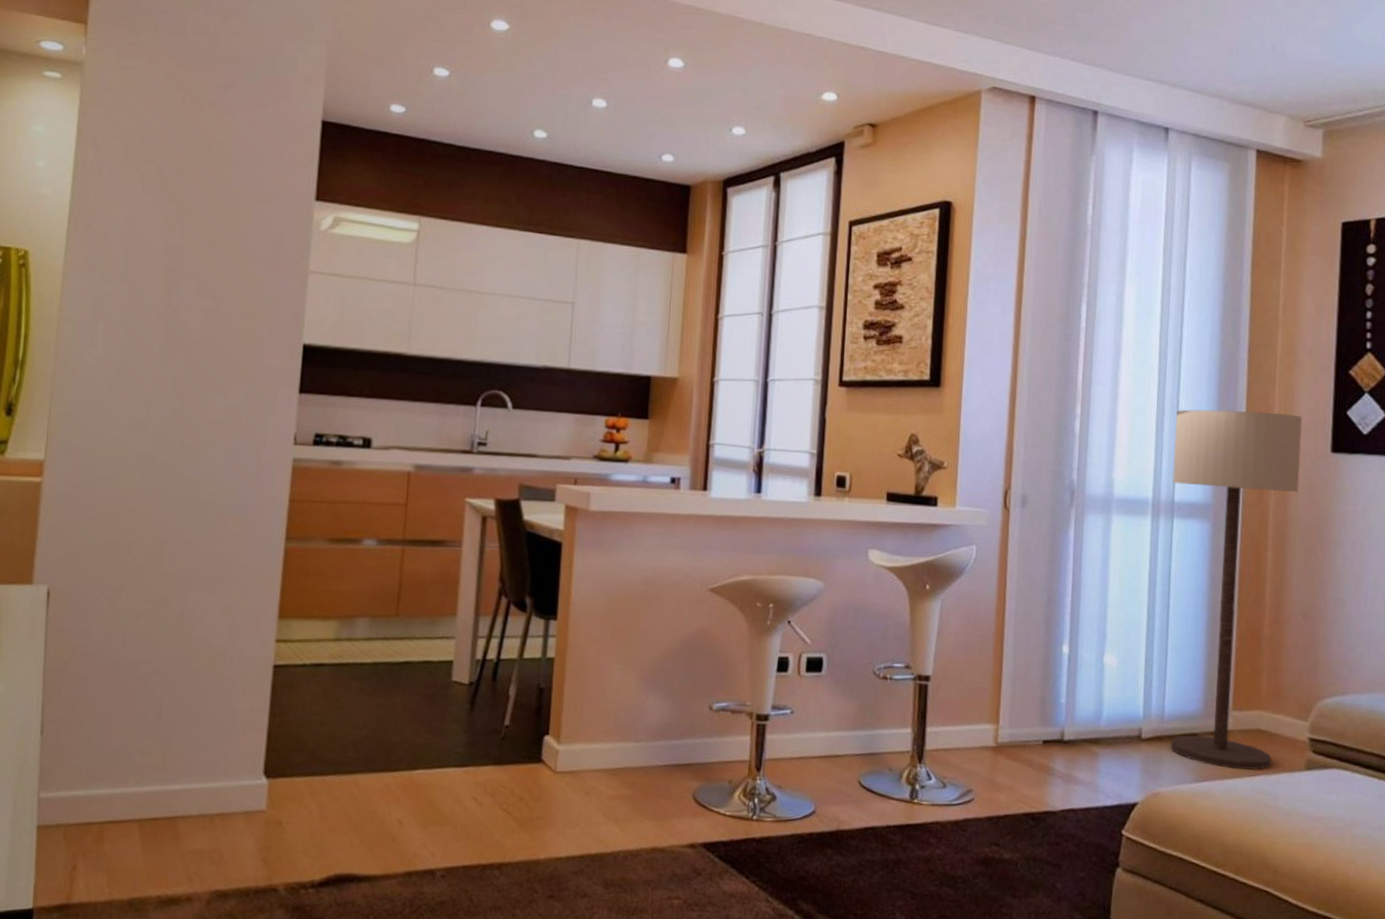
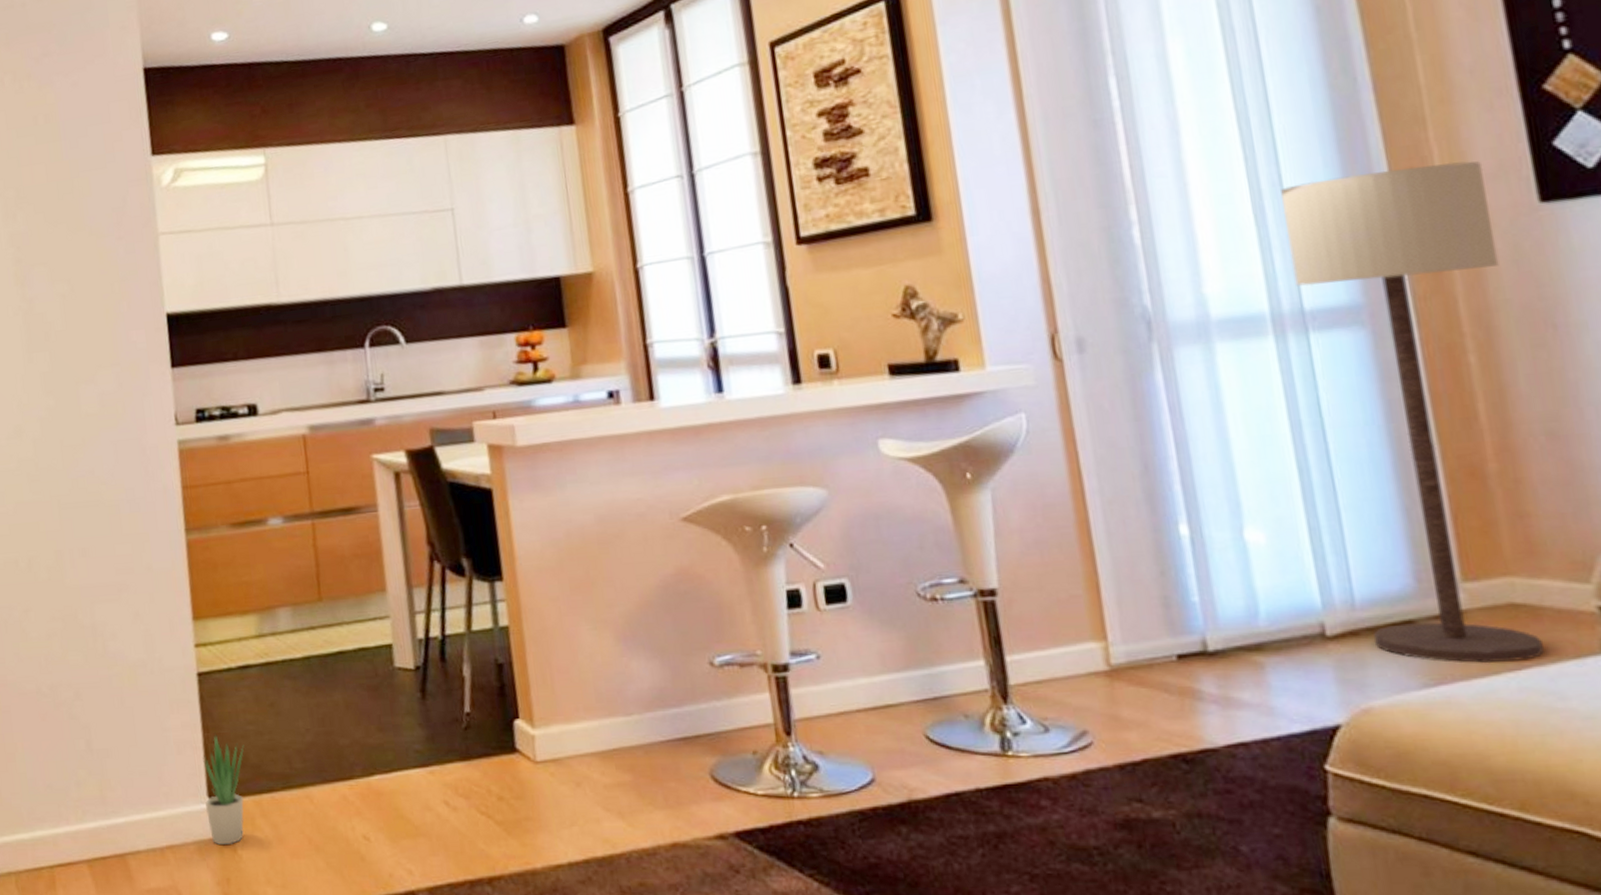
potted plant: none [259,718,305,817] -> present [203,732,245,845]

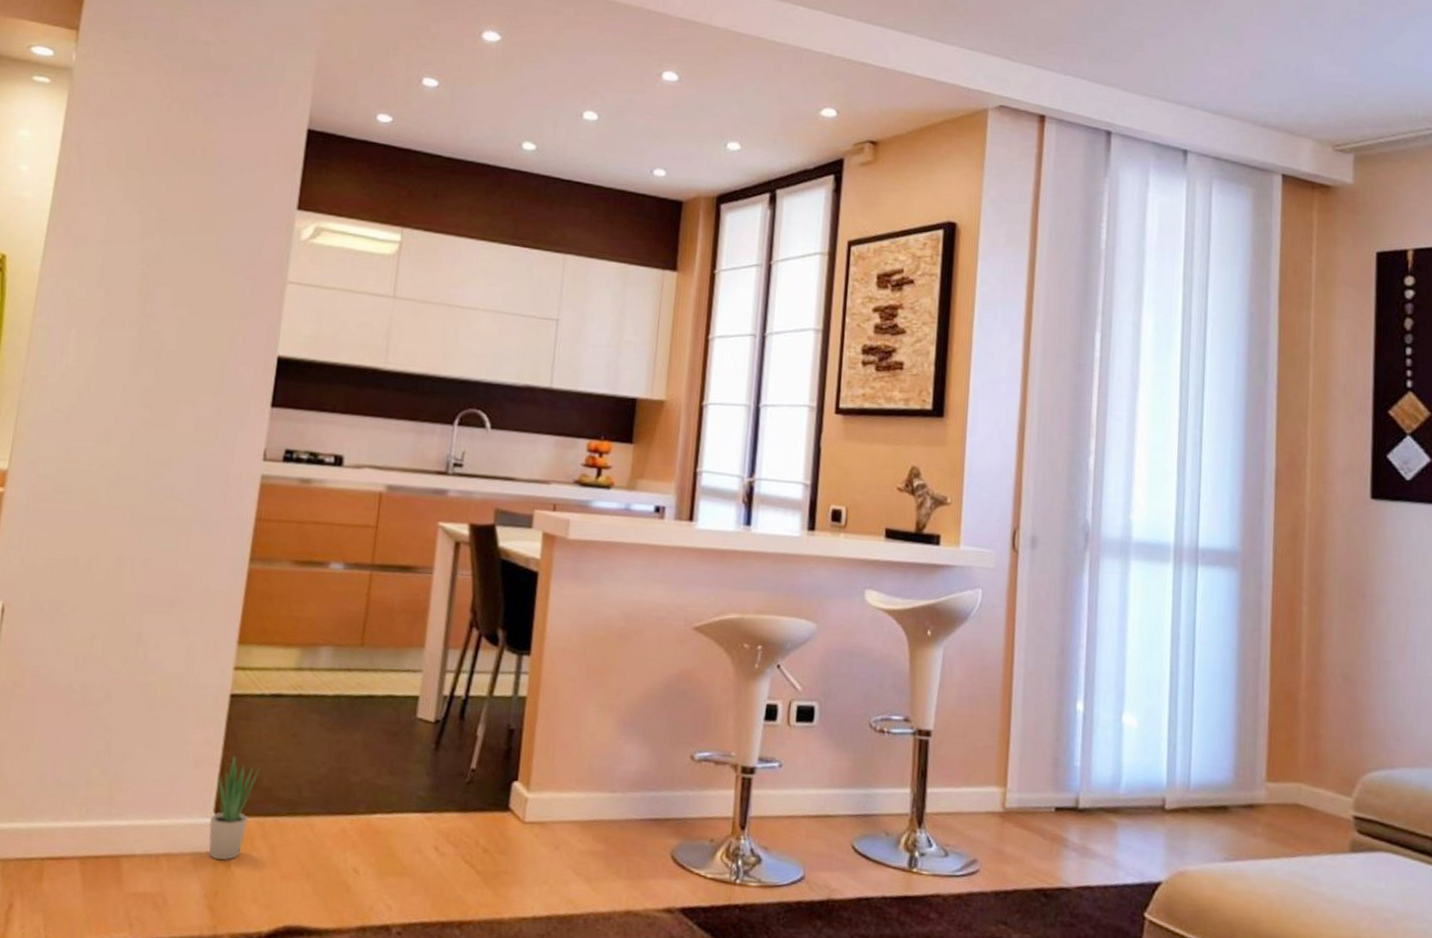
floor lamp: present [1281,161,1544,664] -> none [1196,447,1339,850]

